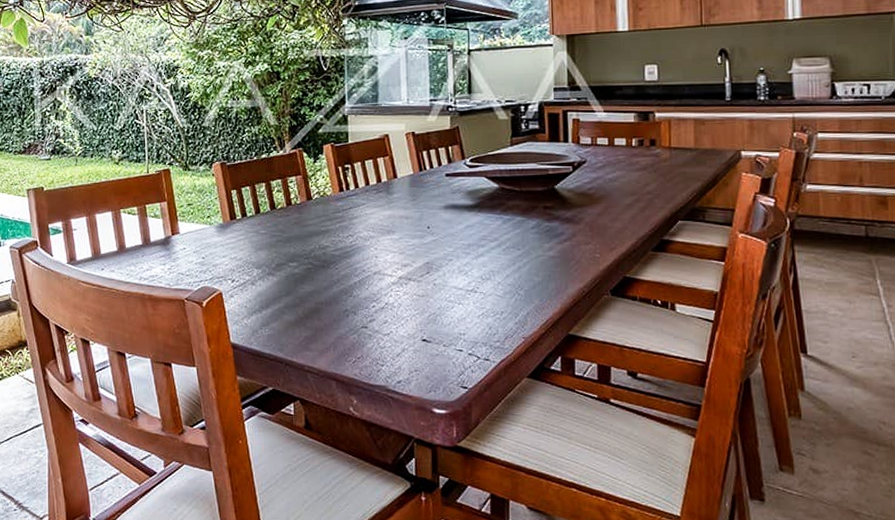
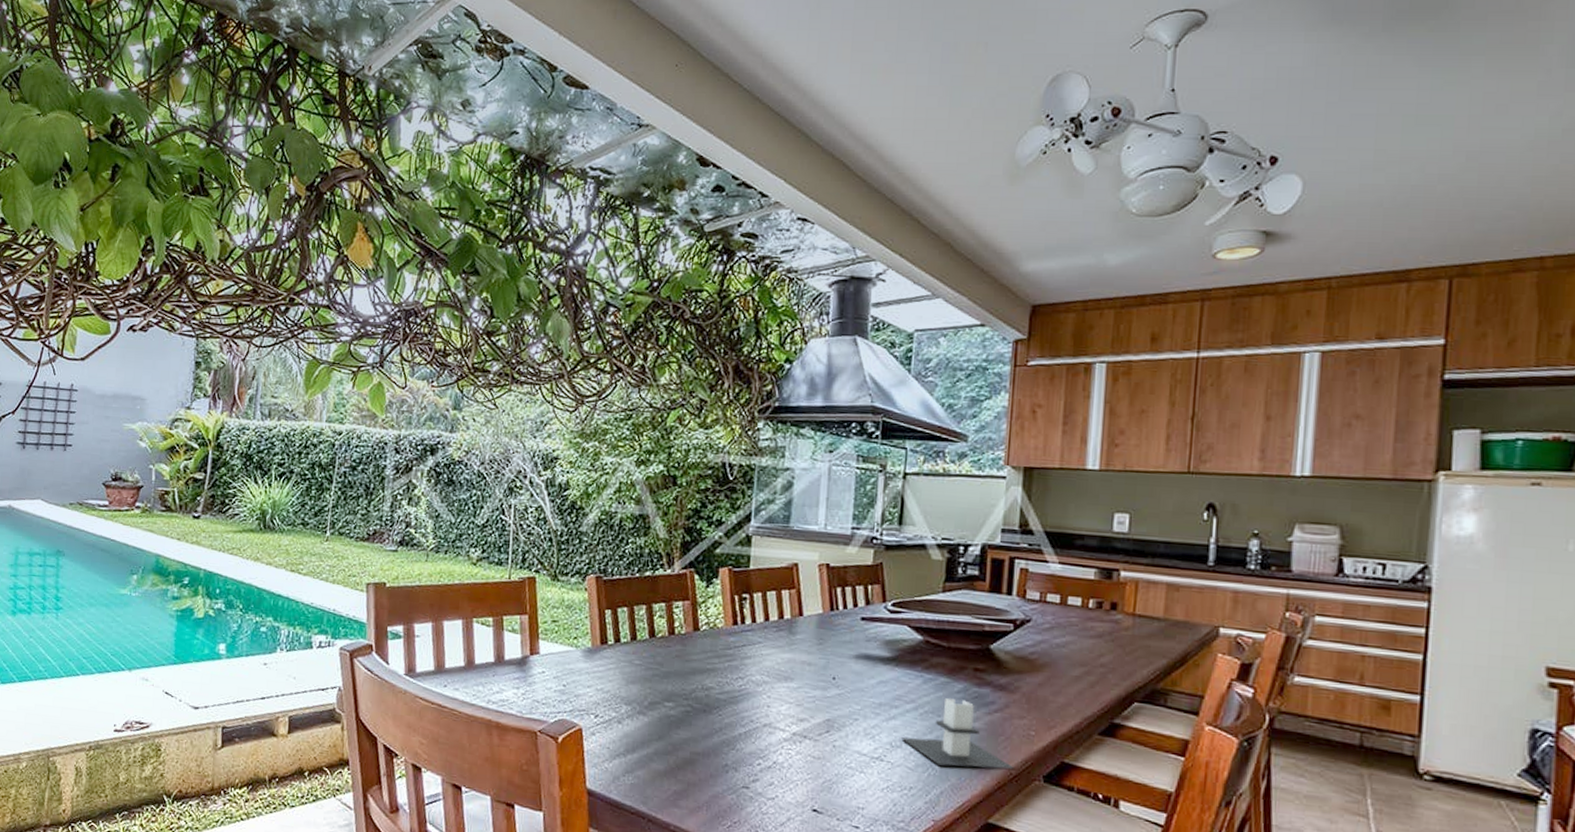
candle: none [490,234,586,291] -> present [901,698,1015,769]

